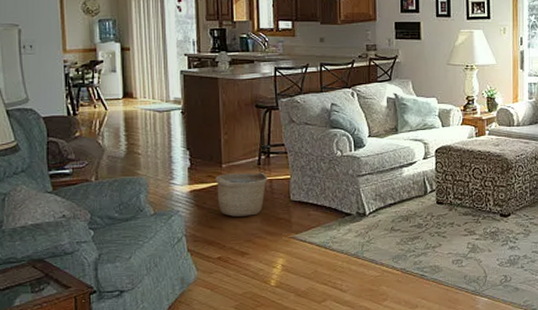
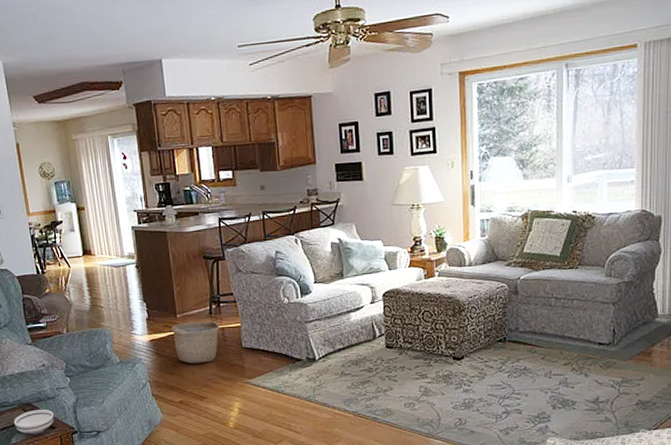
bowl: none [19,265,70,295] -> present [13,409,54,434]

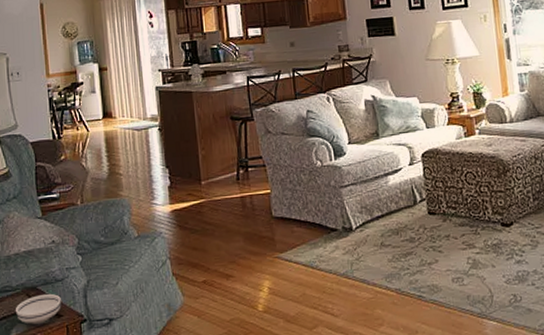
basket: present [171,320,220,364] -> none [195,187,248,237]

